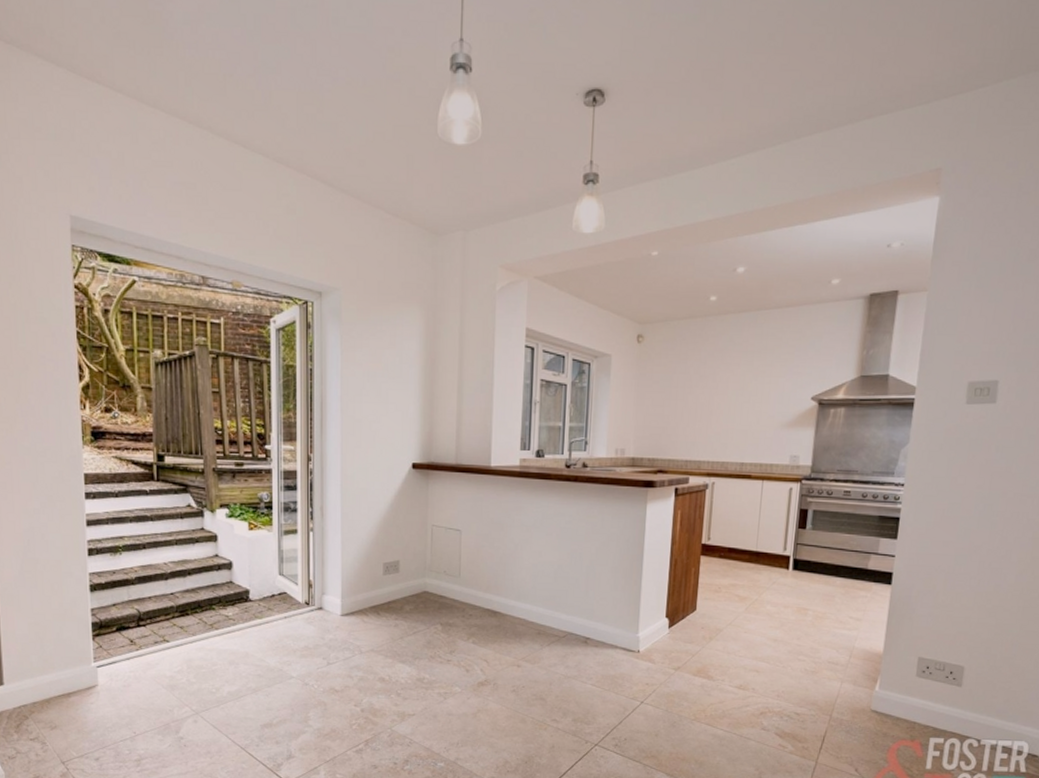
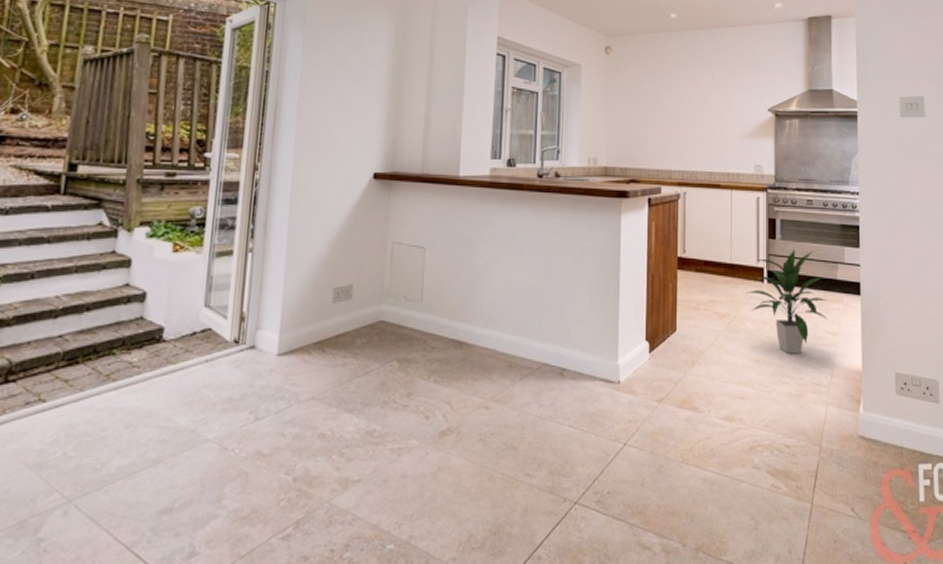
indoor plant: none [769,539,854,636] -> present [746,249,829,354]

